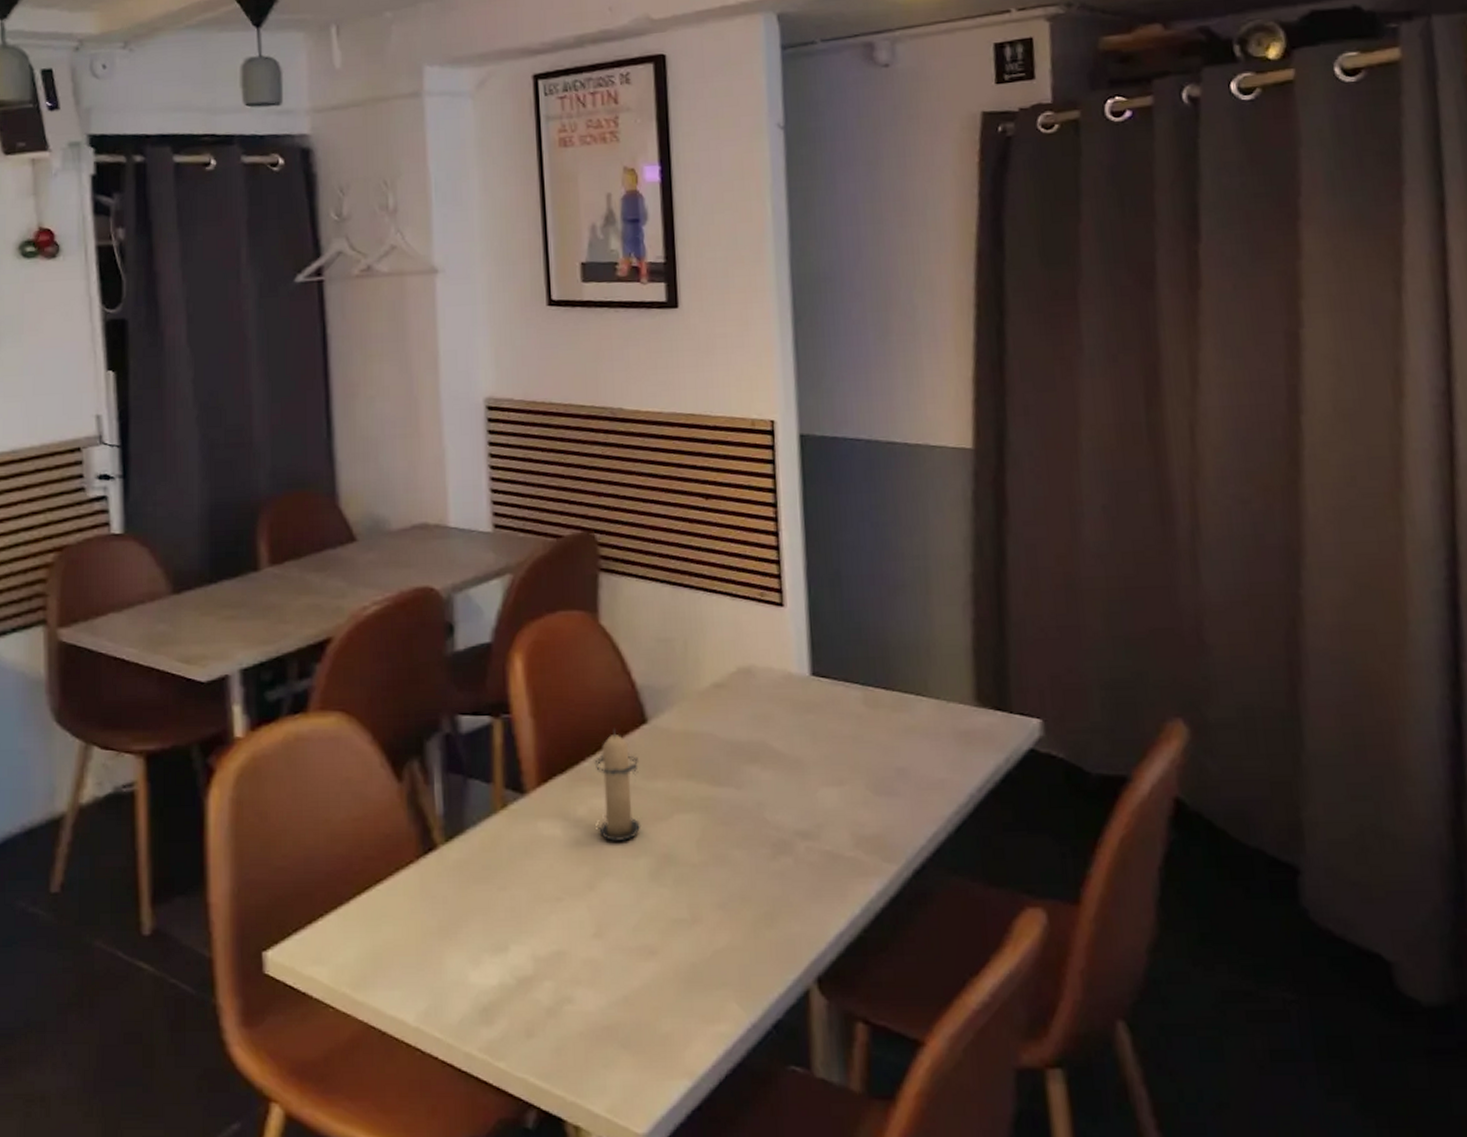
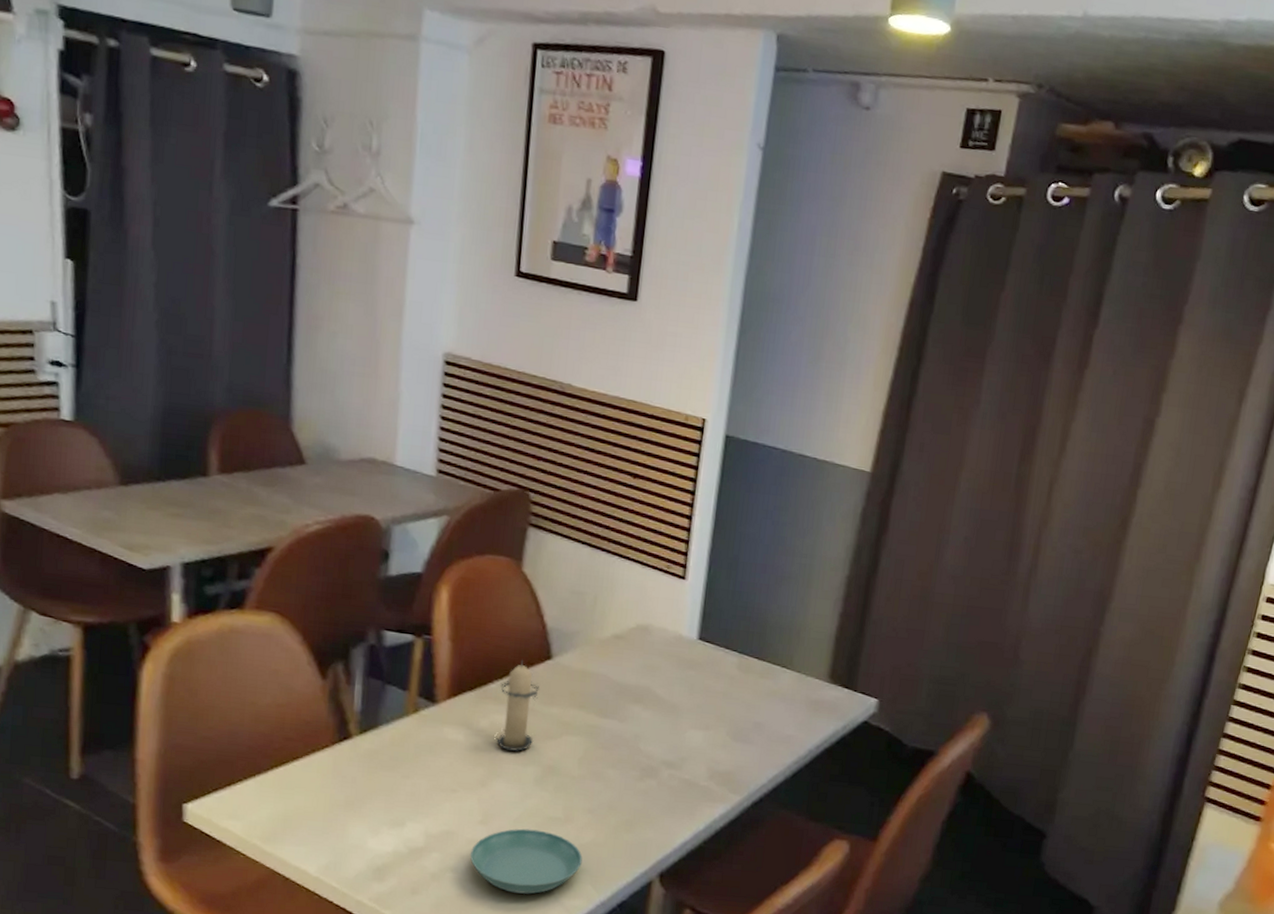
saucer: none [588,937,721,1023] -> present [470,828,583,894]

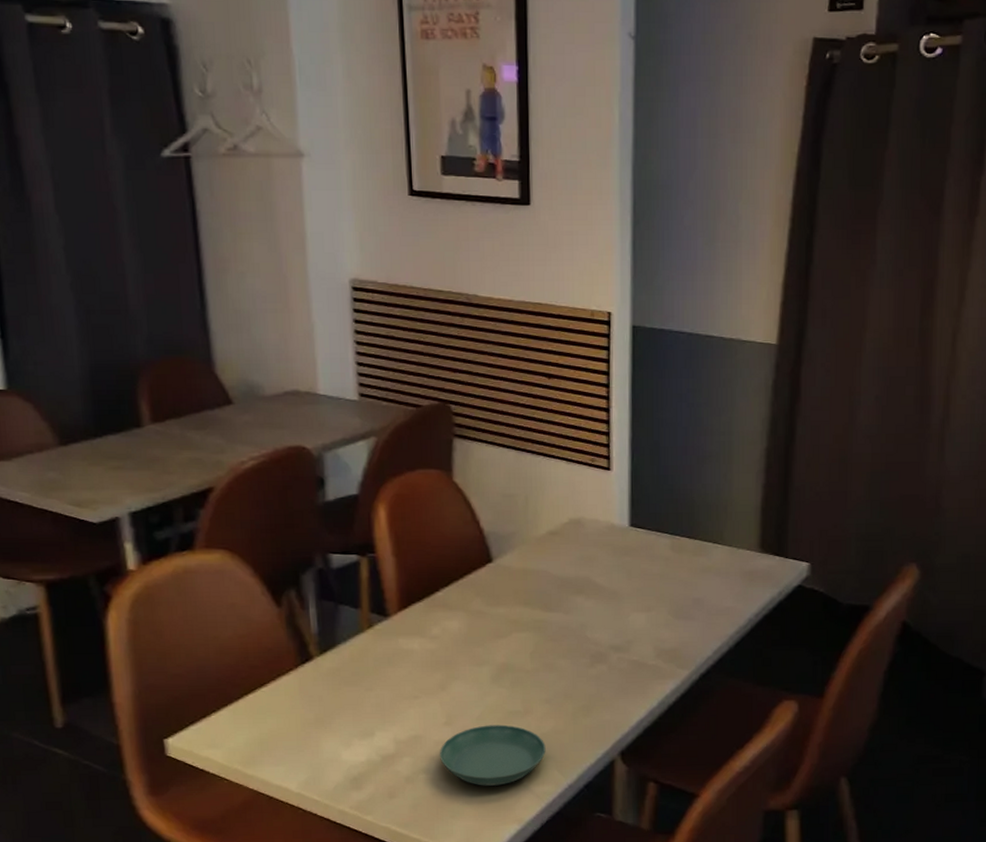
candle: present [496,659,539,751] -> none [447,565,485,653]

